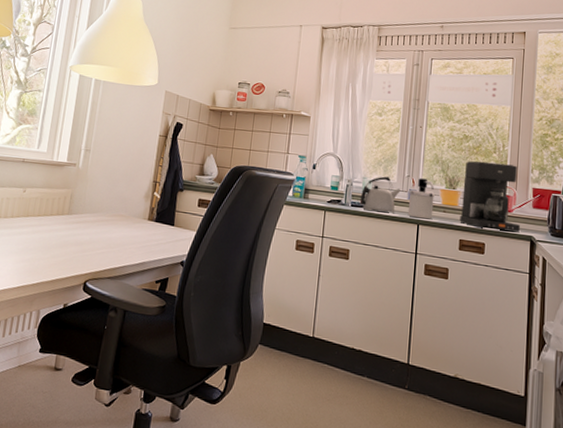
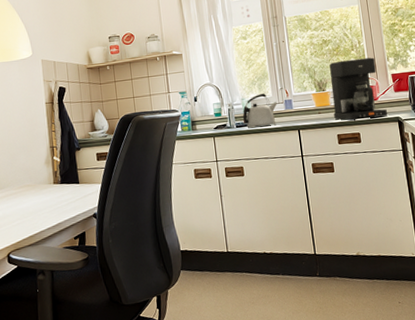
soap dispenser: present [407,178,436,220] -> none [285,87,310,125]

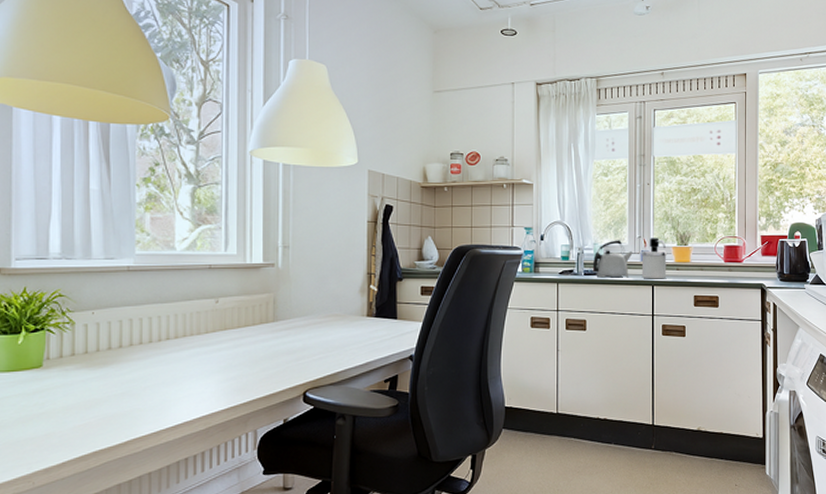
soap dispenser: none [285,87,310,125] -> present [641,238,668,279]
coffee maker: present [329,57,387,121] -> none [693,214,751,282]

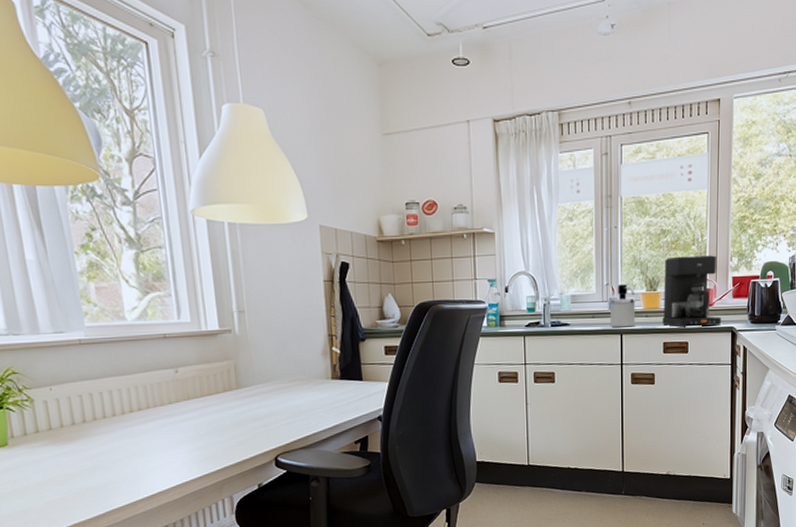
kettle: present [592,240,634,278] -> none [559,288,602,329]
coffee maker: none [693,214,751,282] -> present [662,255,721,327]

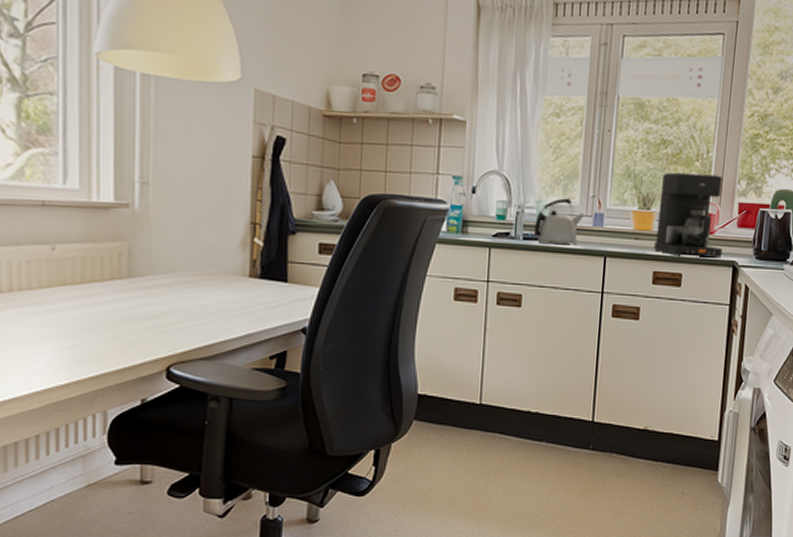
kettle: none [559,288,602,329] -> present [533,198,586,246]
soap dispenser: present [609,284,637,328] -> none [592,198,626,250]

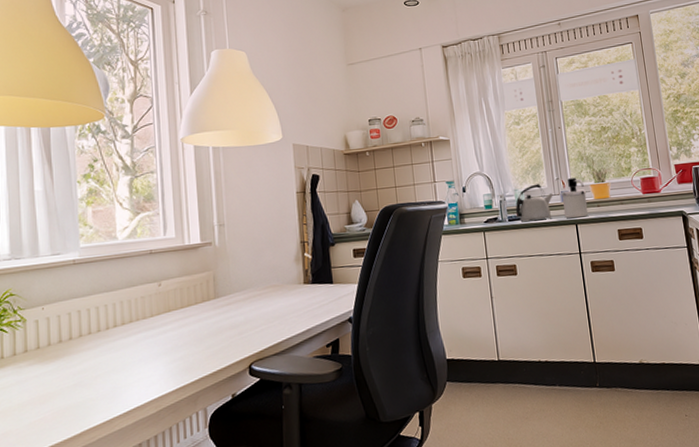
soap dispenser: none [592,198,626,250] -> present [561,178,589,219]
coffee maker: present [654,172,723,258] -> none [609,146,671,215]

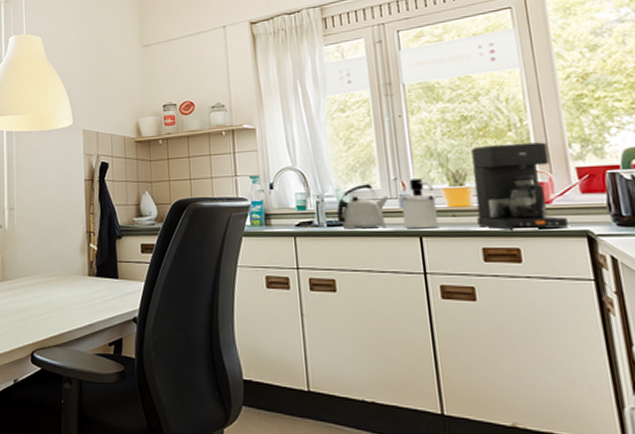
coffee maker: none [609,146,671,215] -> present [471,142,568,230]

